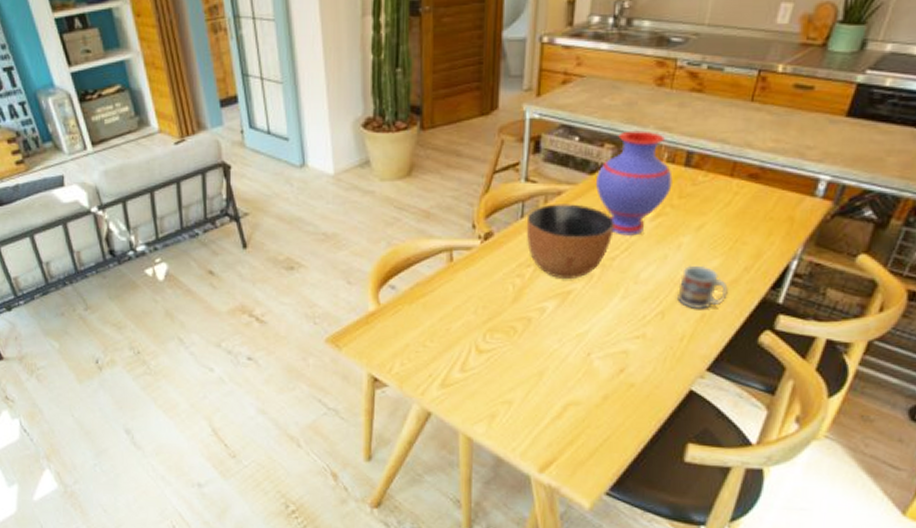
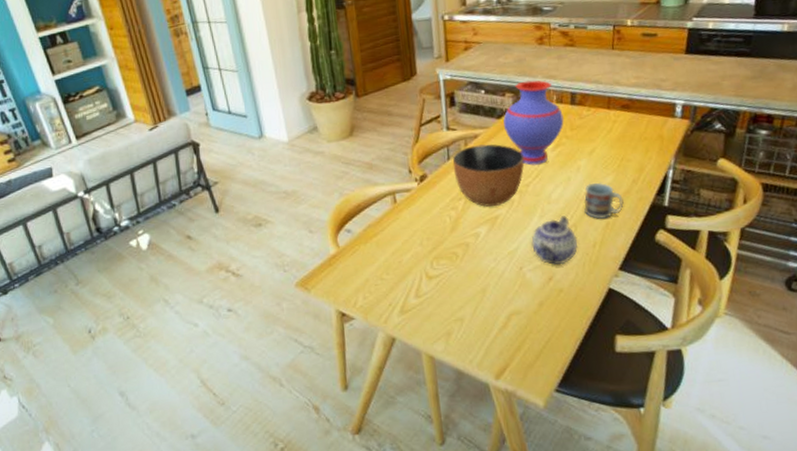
teapot: none [606,300,663,357] -> present [531,216,578,266]

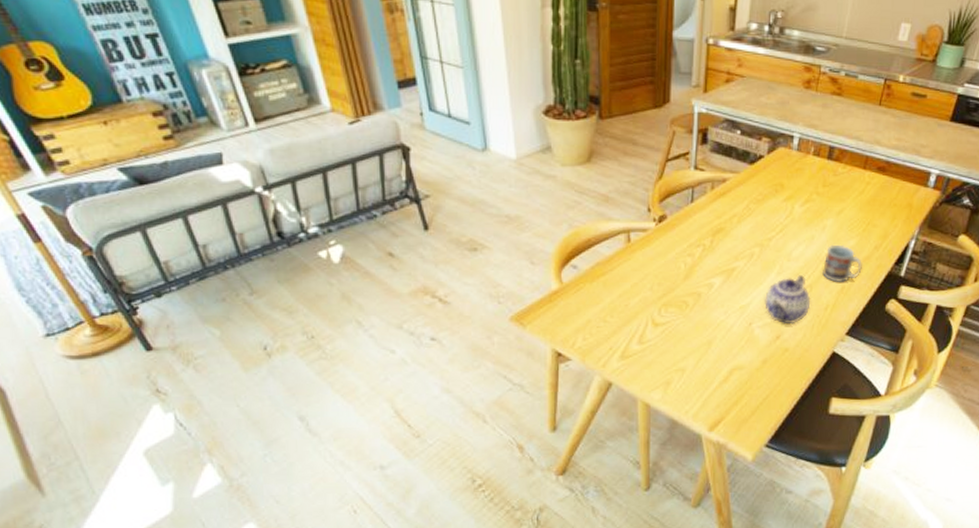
bowl: present [452,144,525,207] -> none [695,190,771,257]
vase: present [503,80,564,166] -> none [755,126,818,219]

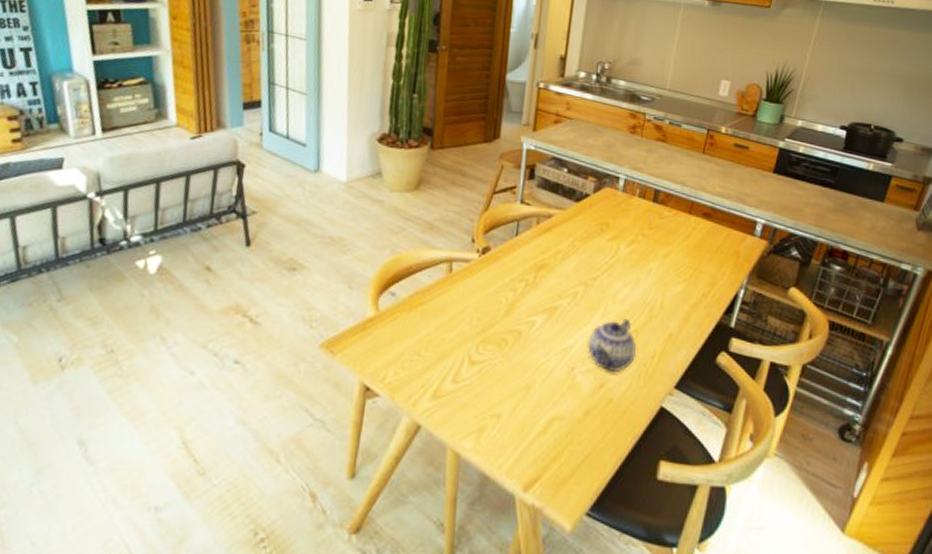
cup: present [823,244,862,282] -> none [649,288,690,330]

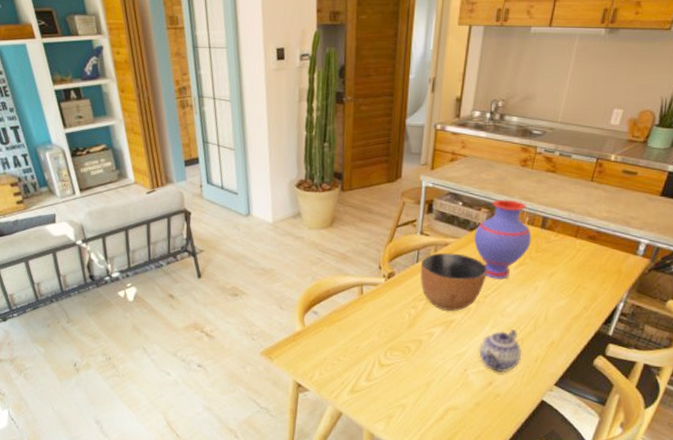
bowl: none [519,225,596,295] -> present [420,252,487,311]
vase: none [581,167,644,259] -> present [474,199,532,280]

